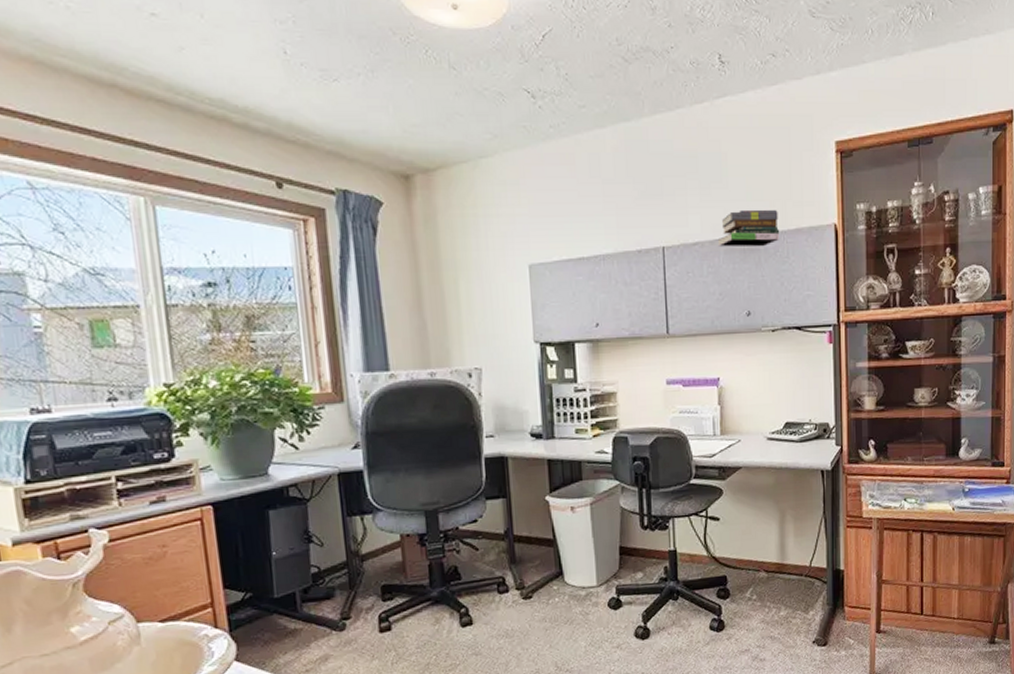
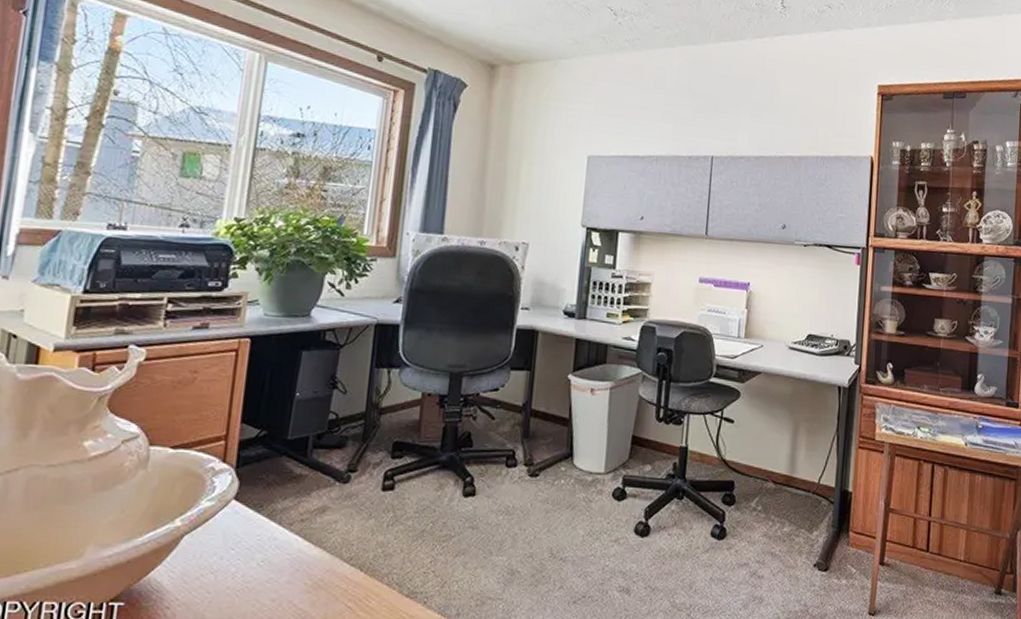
books: present [717,209,780,247] -> none [762,133,821,169]

